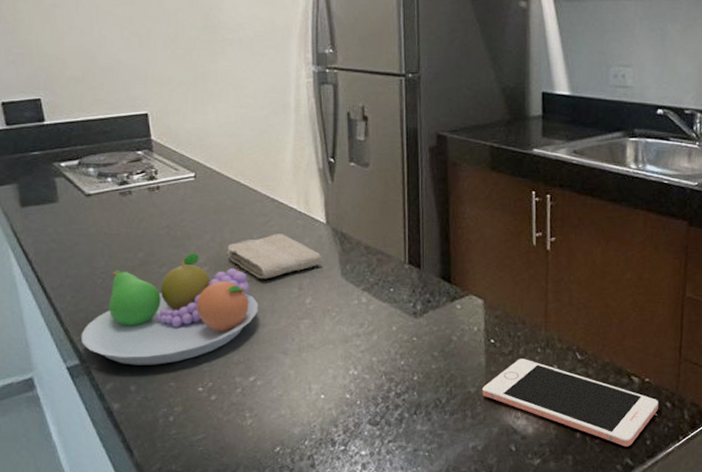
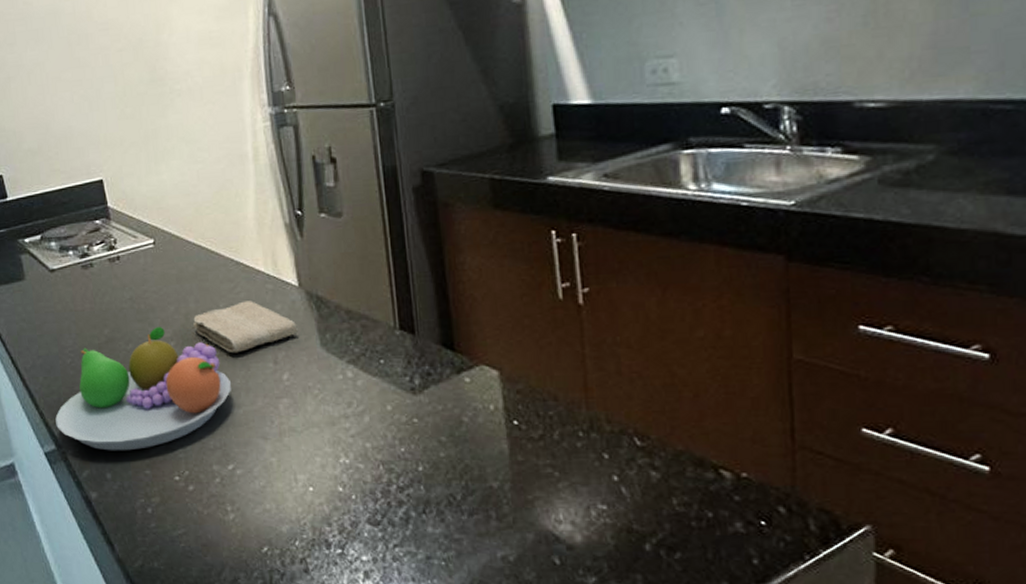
cell phone: present [482,359,659,447] -> none [508,445,766,566]

